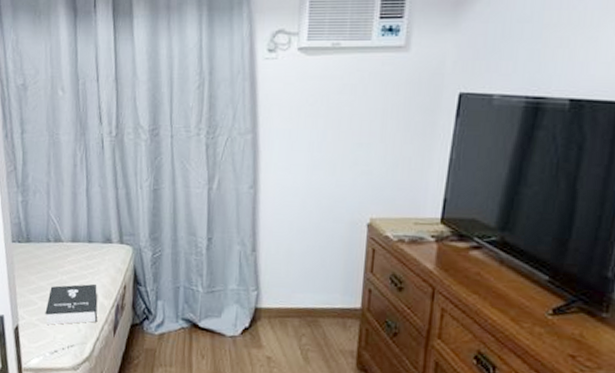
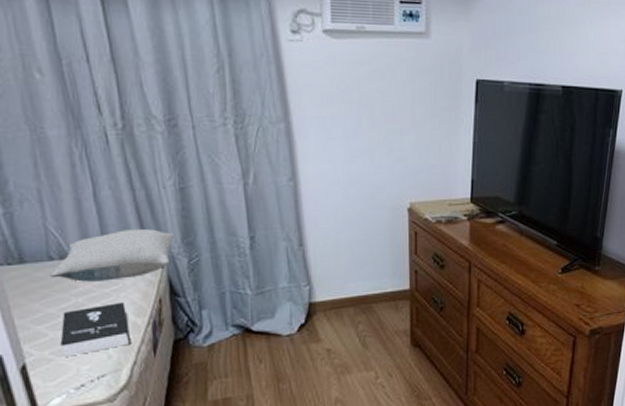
pillow: none [46,222,144,265] -> present [50,229,174,282]

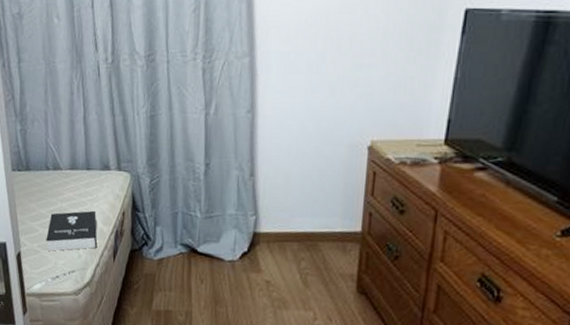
pillow: present [50,229,174,282] -> none [45,149,141,192]

